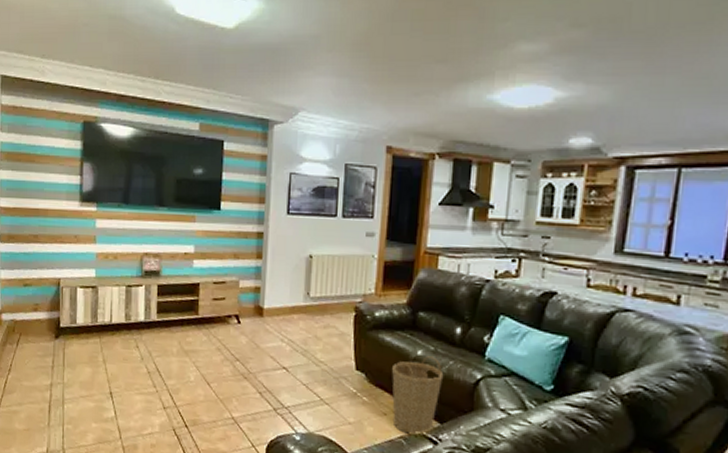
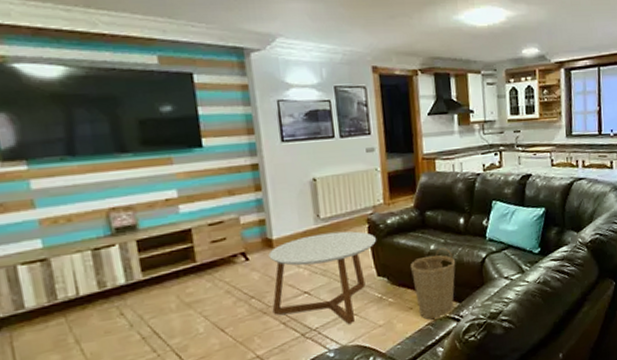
coffee table: none [252,312,362,412] -> present [268,231,377,324]

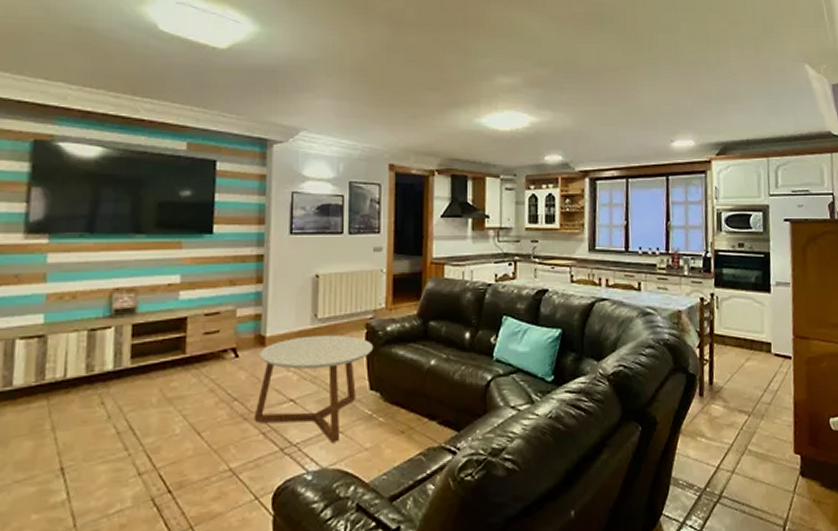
basket: present [411,248,456,320] -> none [407,364,457,449]

